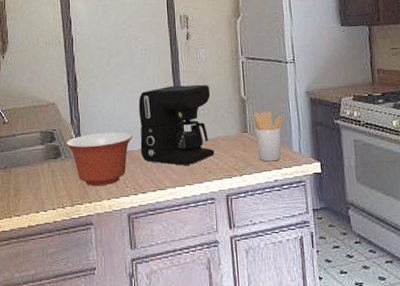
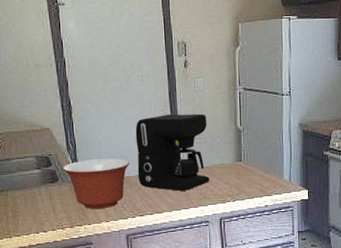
utensil holder: present [252,111,284,162] -> none [246,142,277,189]

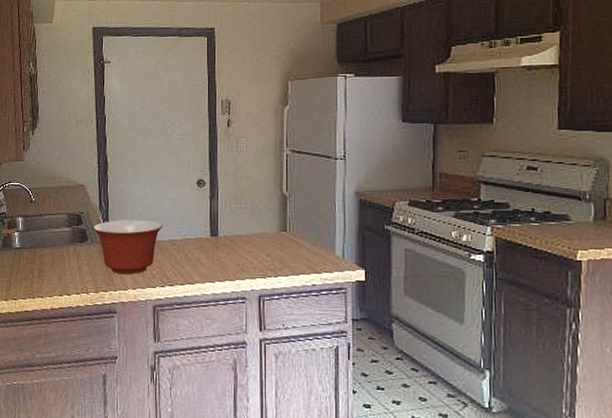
coffee maker: present [135,113,210,192] -> none [170,176,249,262]

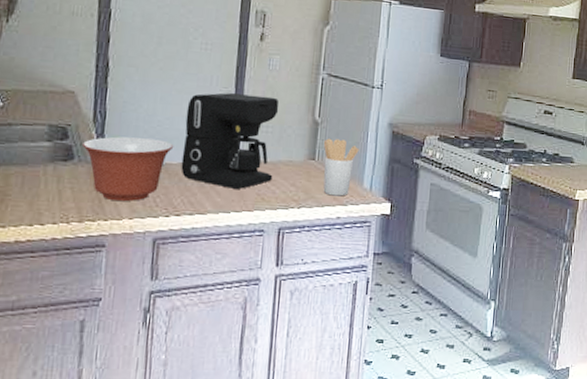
coffee maker: none [170,176,249,262] -> present [181,93,279,190]
utensil holder: none [293,210,328,265] -> present [323,138,359,196]

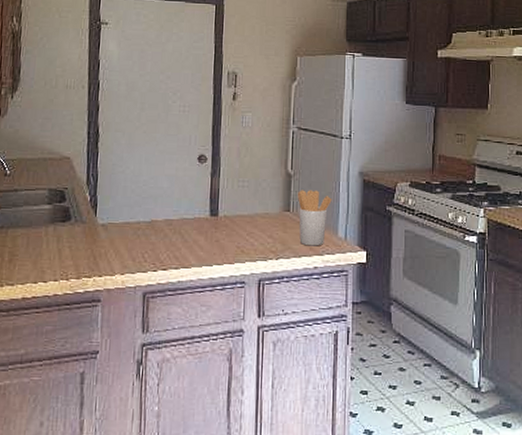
mixing bowl: present [83,136,174,202] -> none [78,196,159,258]
coffee maker: present [181,93,279,190] -> none [166,151,254,244]

